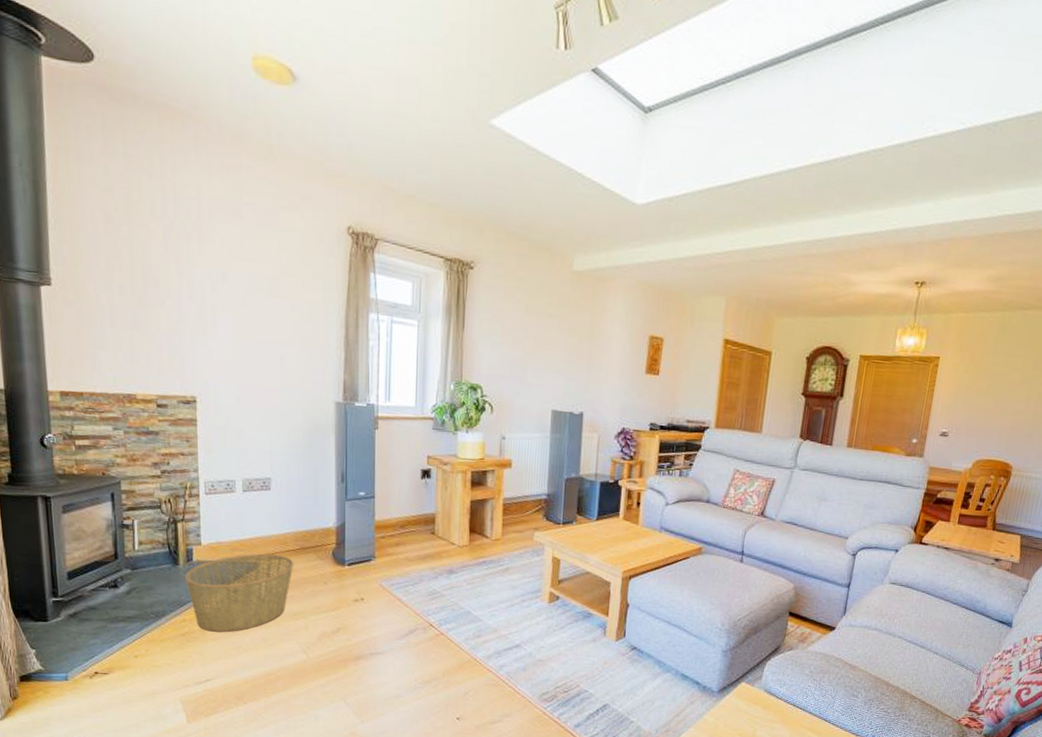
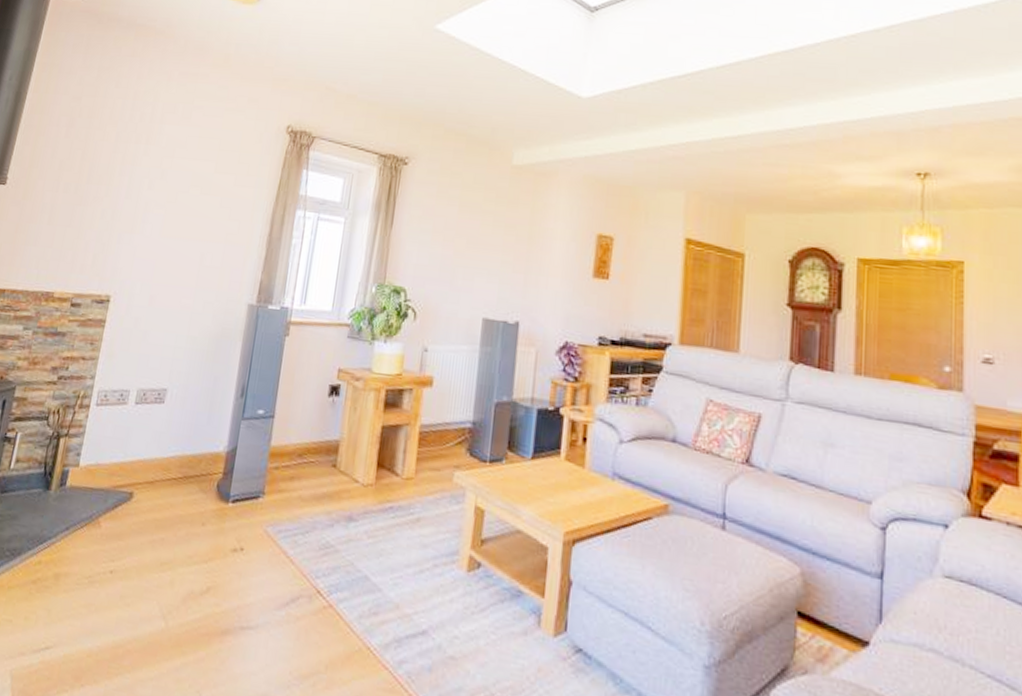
basket: present [184,553,294,633] -> none [52,480,173,583]

